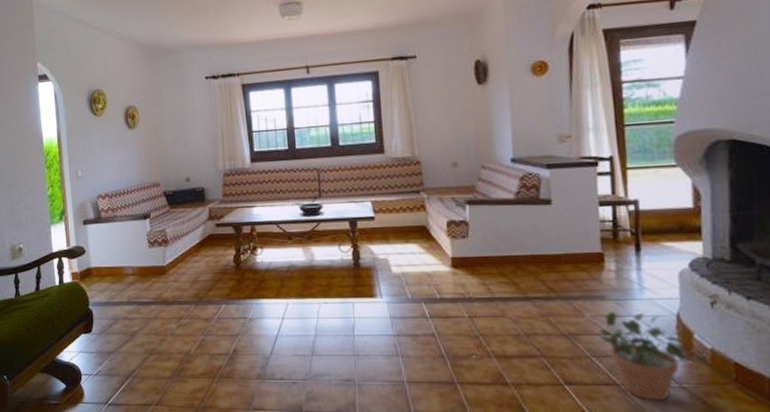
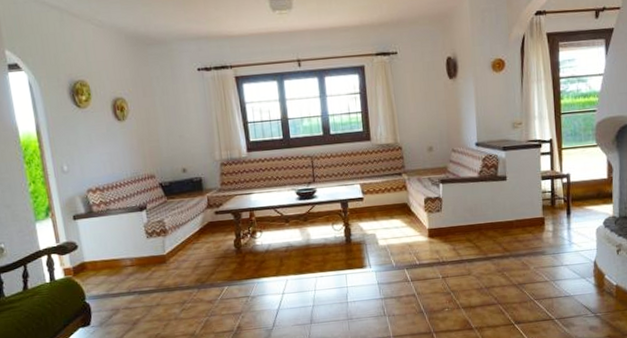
potted plant: present [598,311,693,401] -> none [539,263,604,329]

